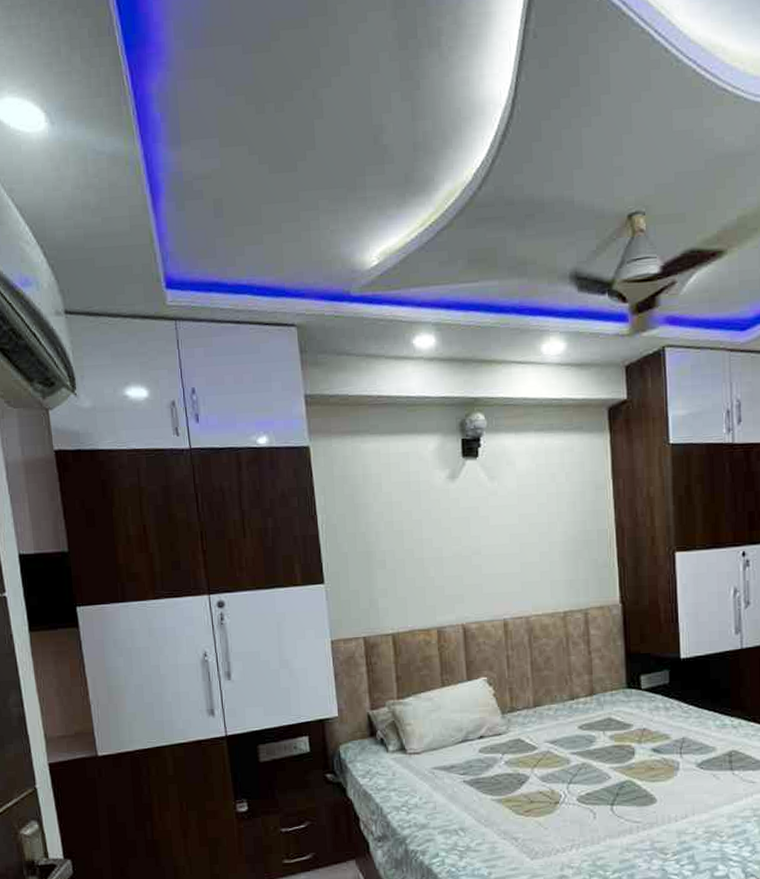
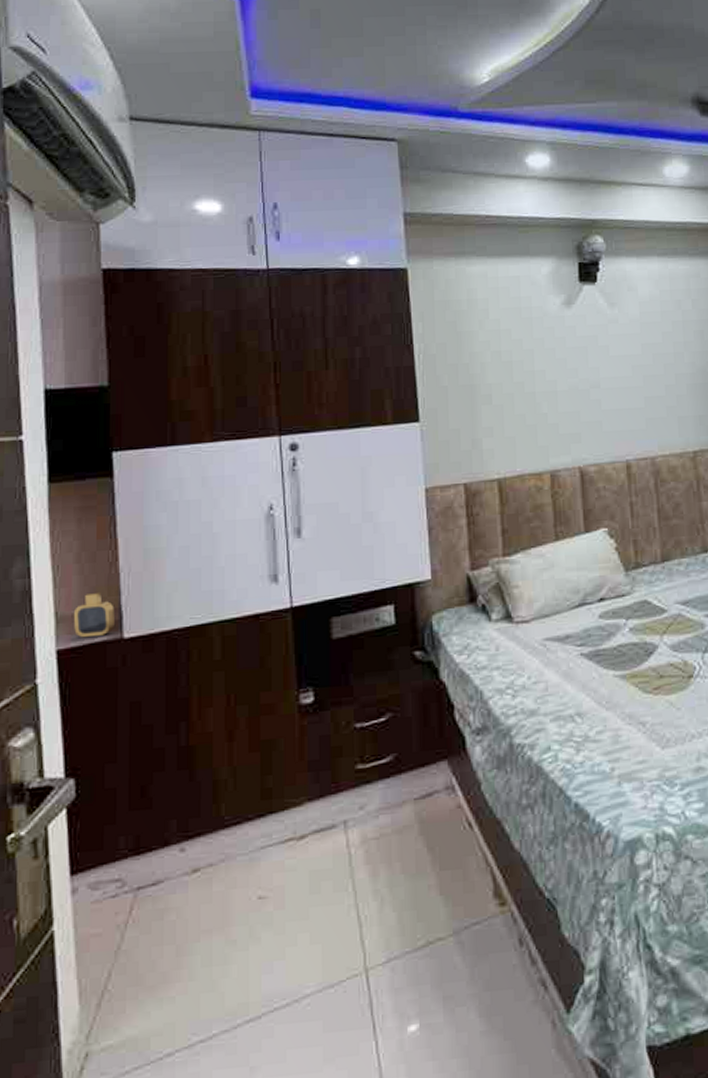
perfume bottle: none [58,719,90,754] -> present [73,592,115,637]

